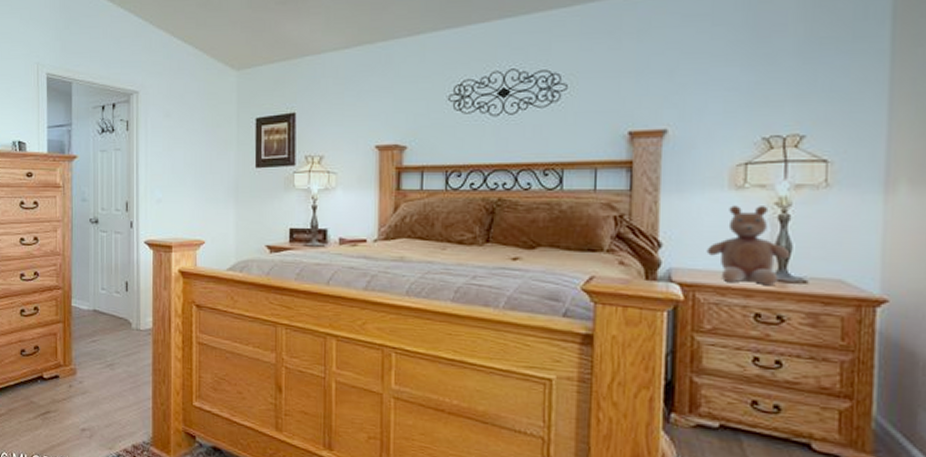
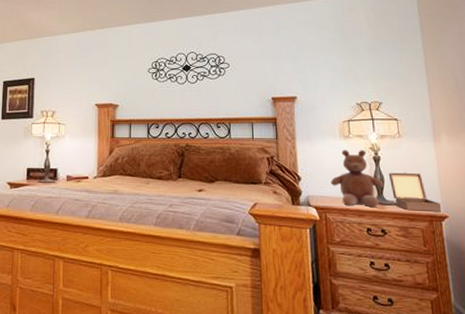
jewelry box: none [800,237,880,295] -> present [389,172,442,213]

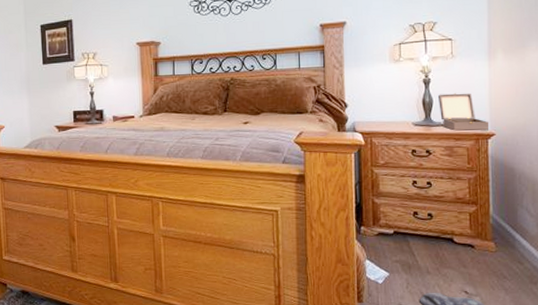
teddy bear: present [330,150,384,208] -> none [378,73,432,130]

